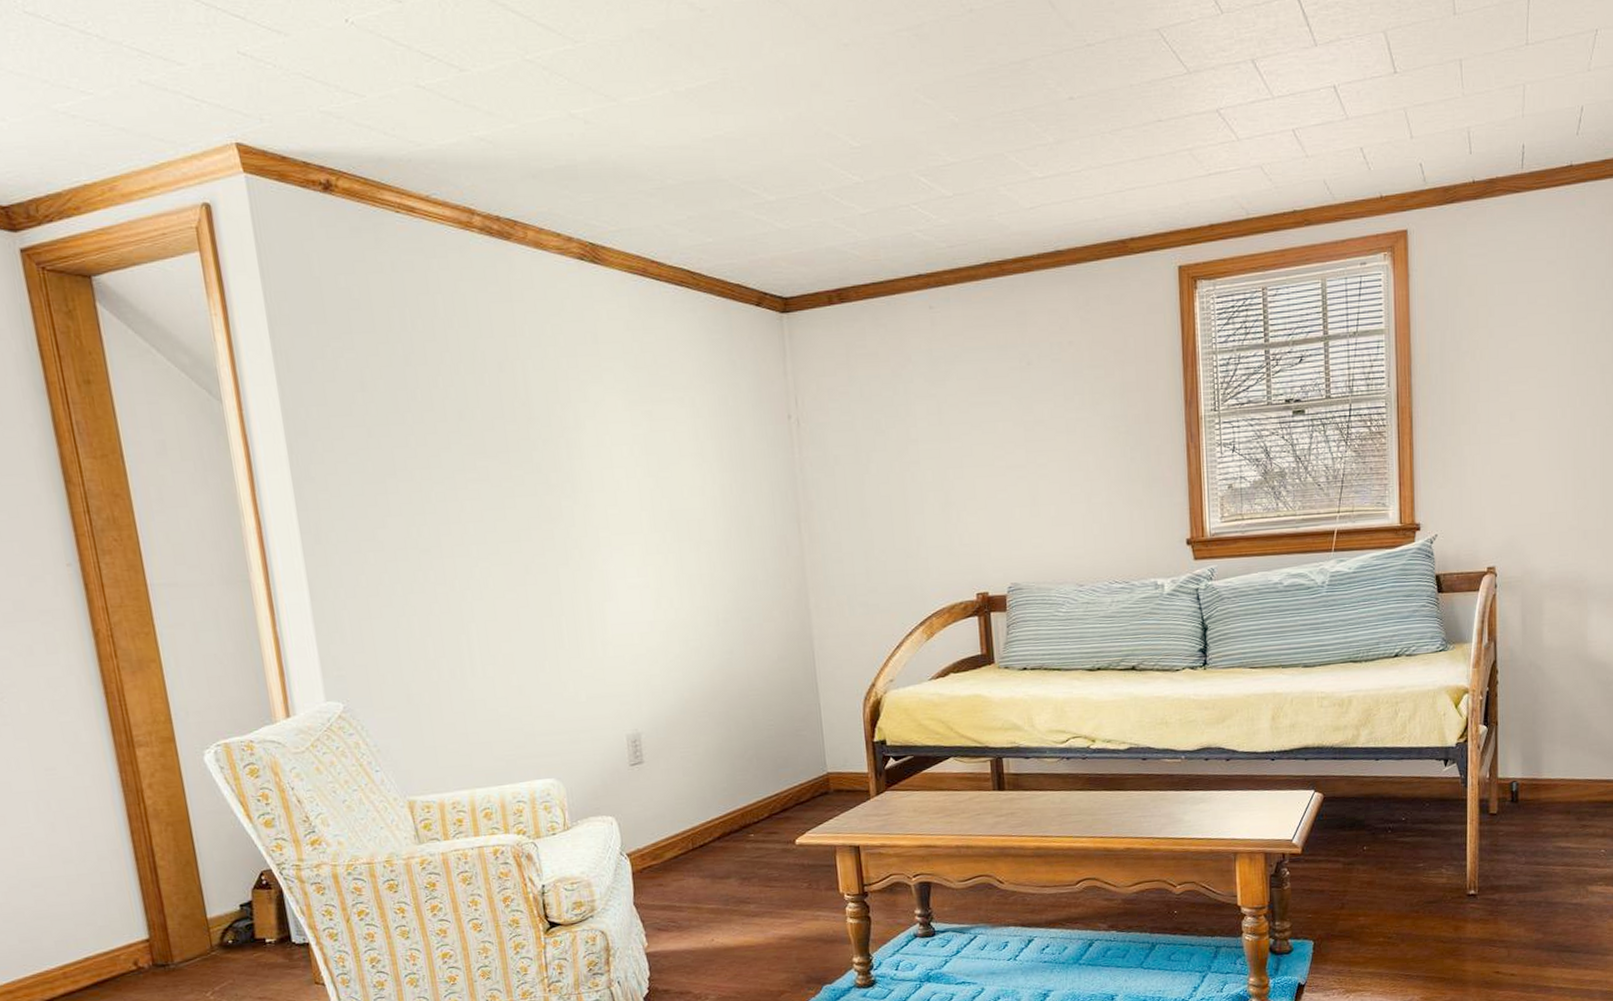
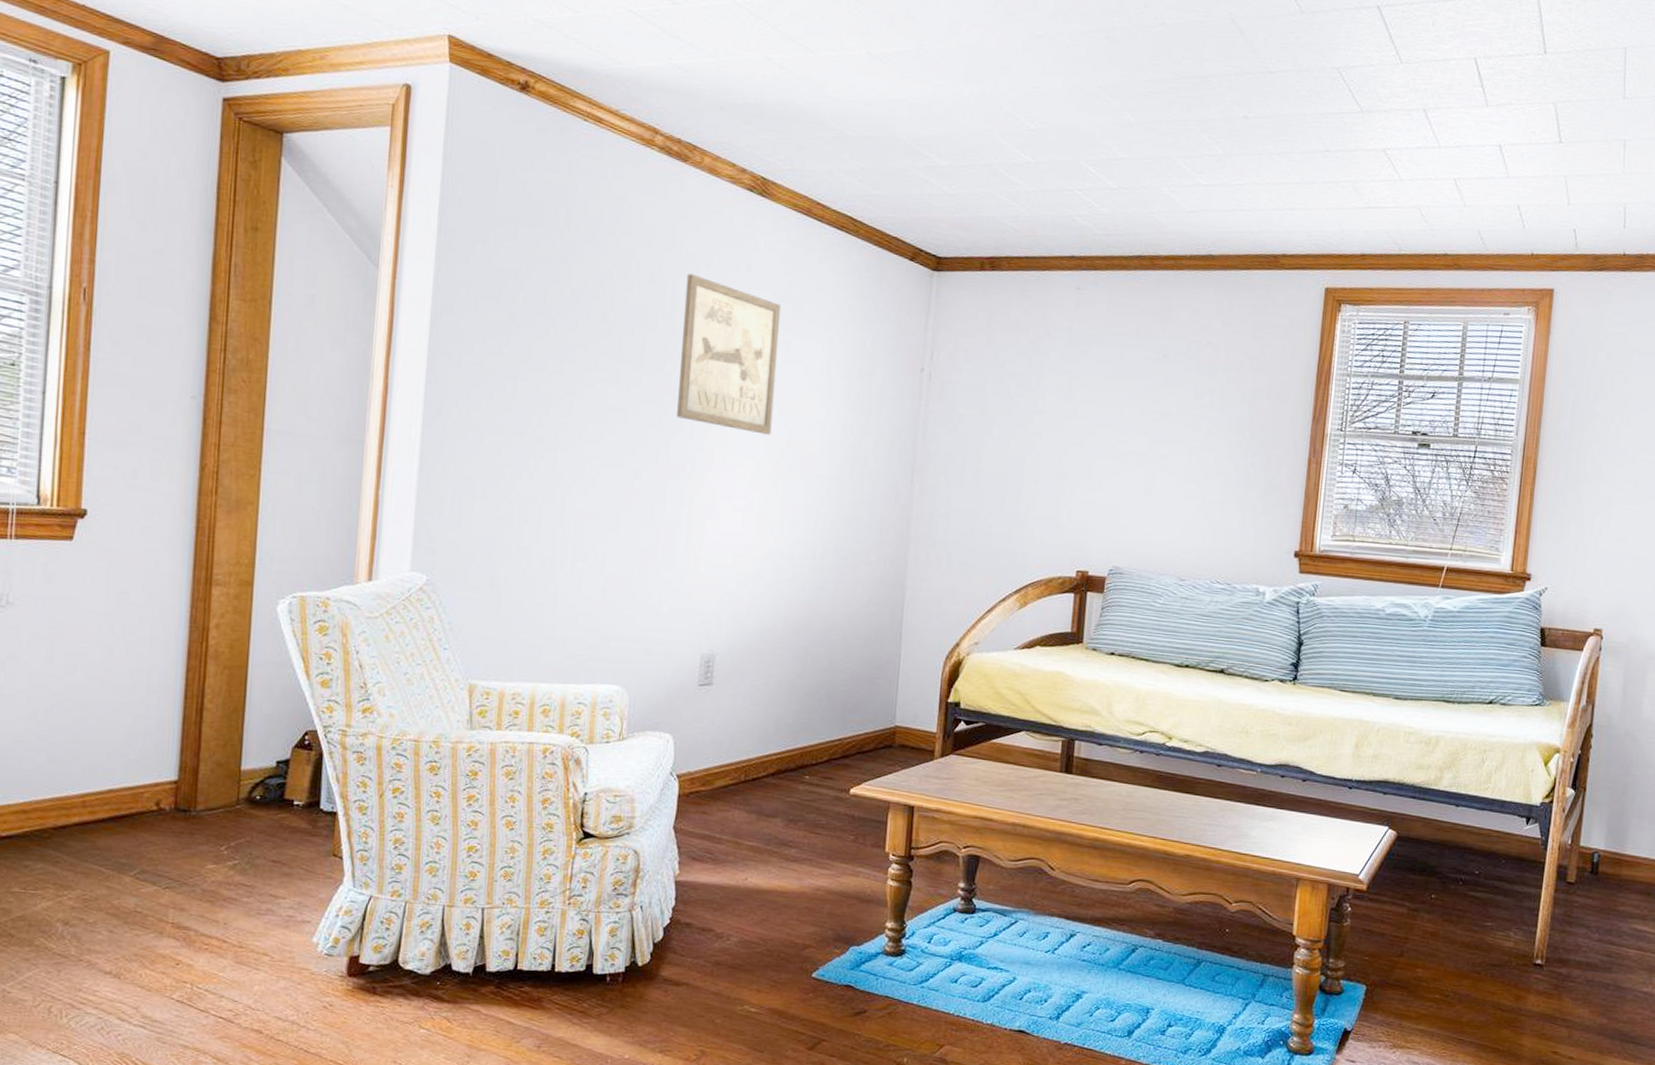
wall art: none [534,356,652,509] -> present [677,274,782,435]

